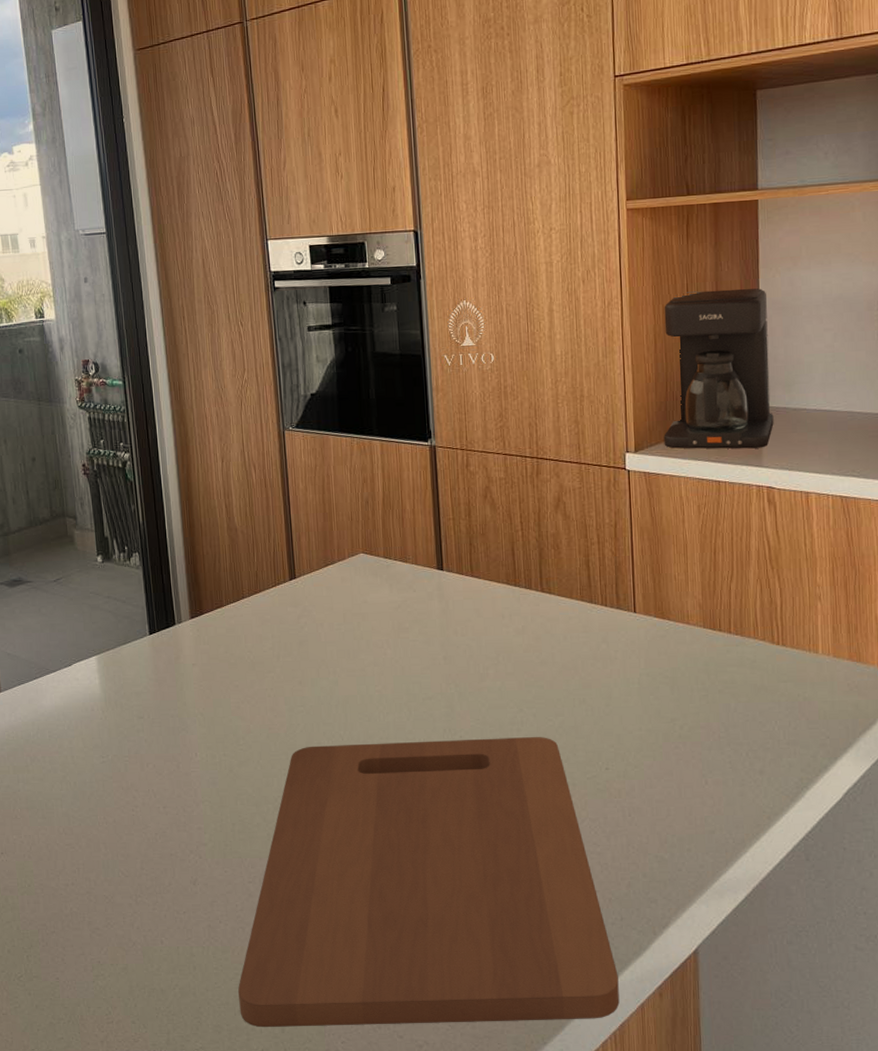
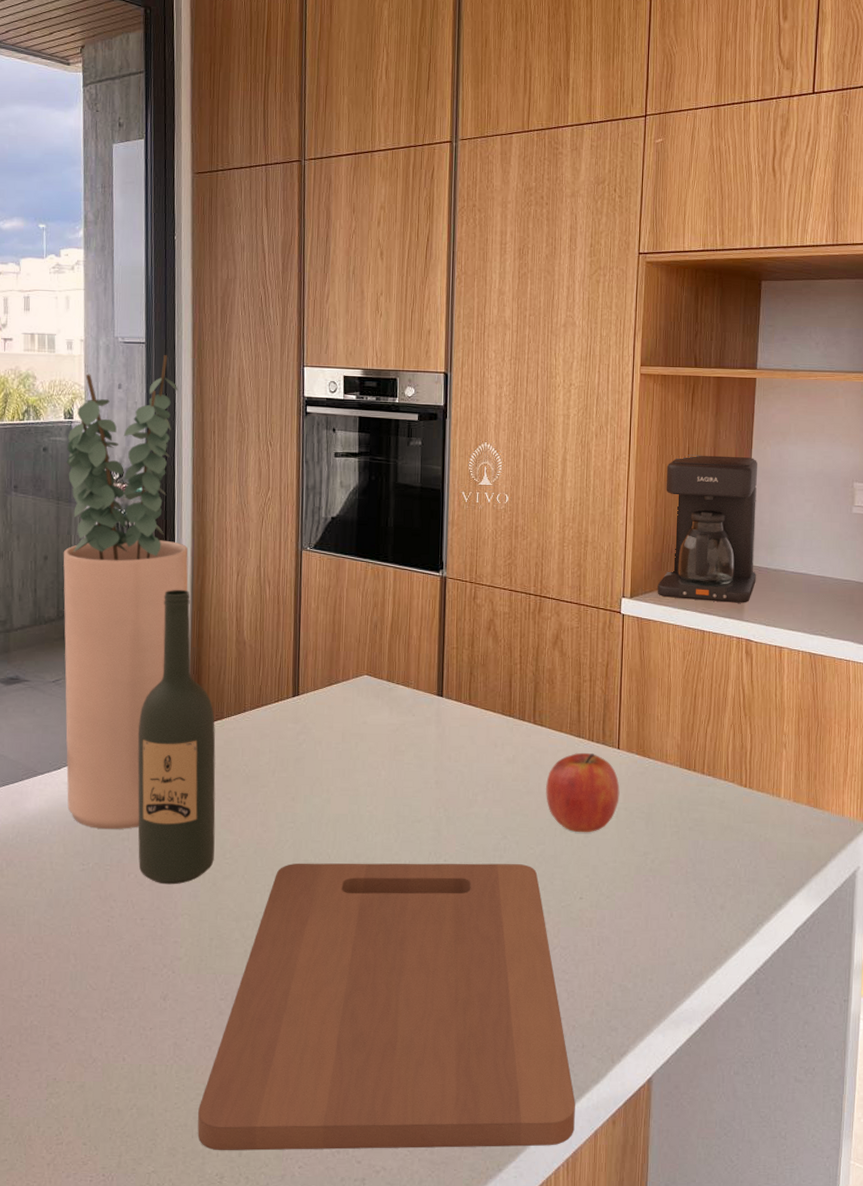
vase: none [41,243,175,722] -> present [63,355,189,830]
wine bottle: none [141,480,228,773] -> present [137,589,216,885]
fruit: none [559,618,640,702] -> present [545,752,620,833]

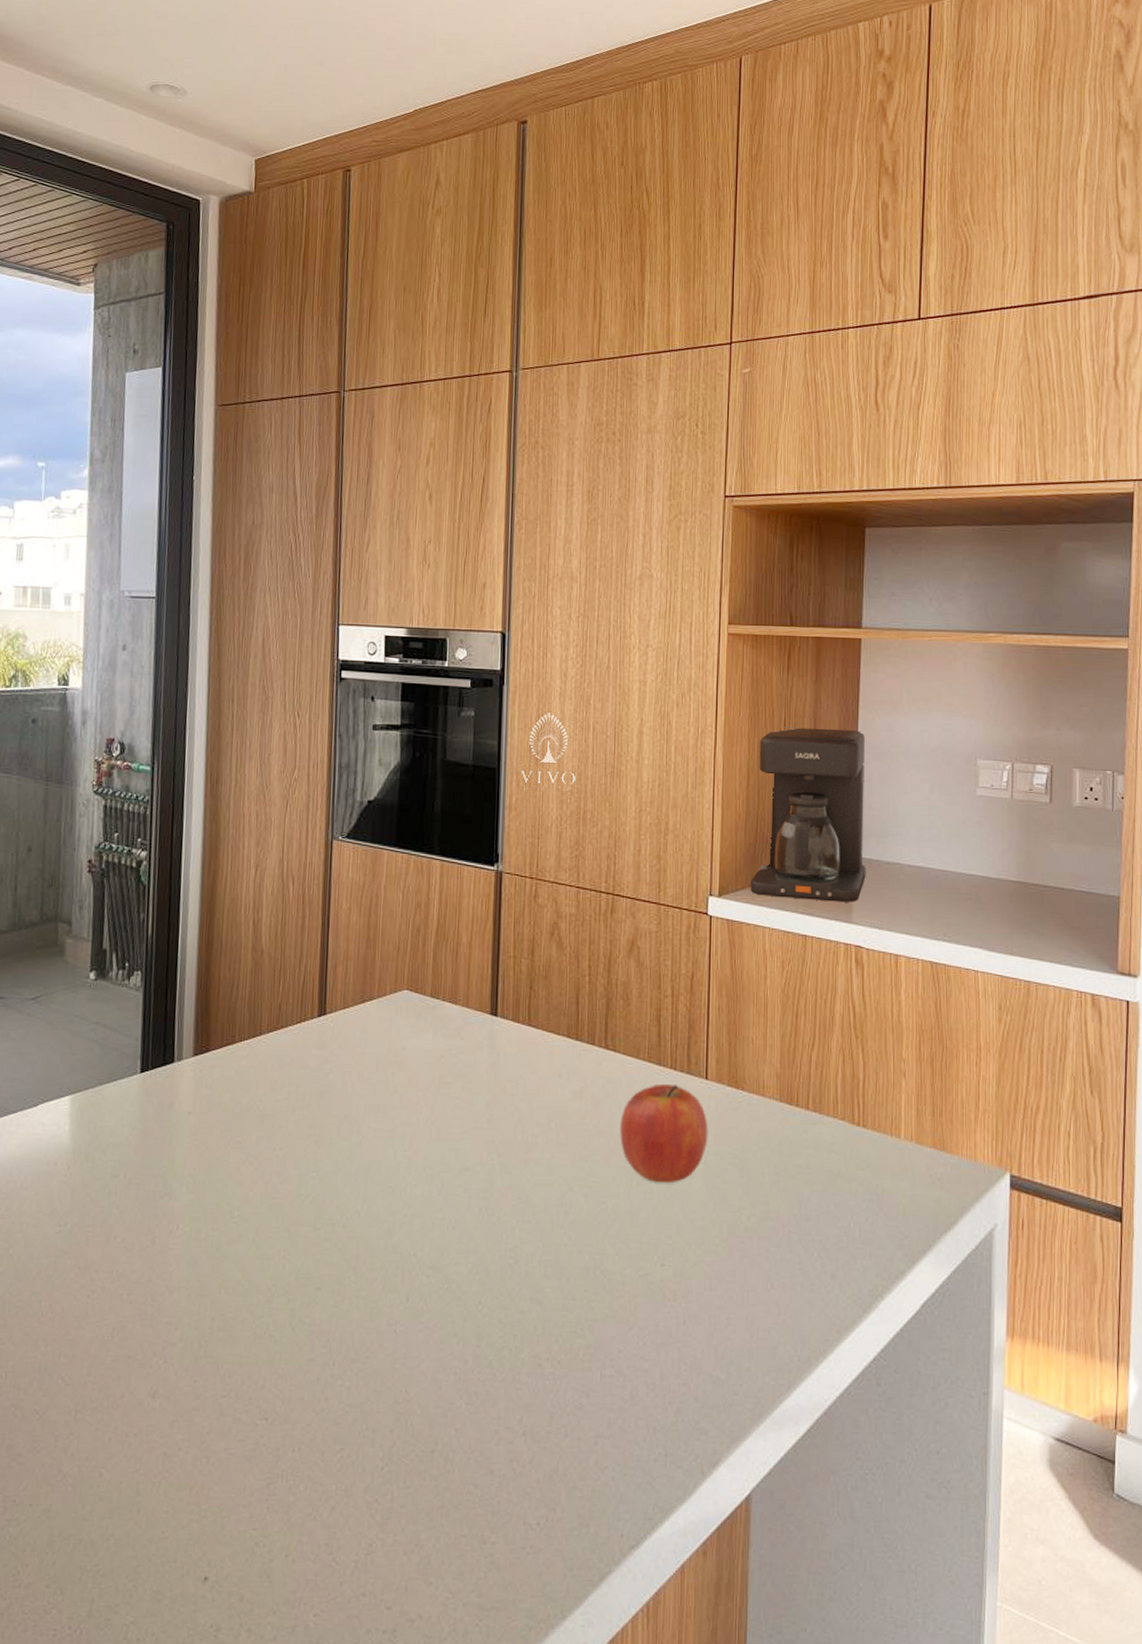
vase: present [63,355,189,830] -> none [43,612,199,1182]
wine bottle: present [137,589,216,885] -> none [127,886,225,1251]
cutting board: present [197,863,575,1151] -> none [189,1221,657,1595]

